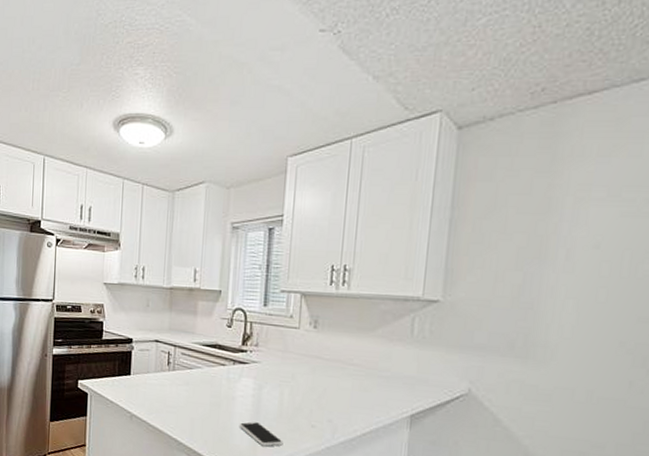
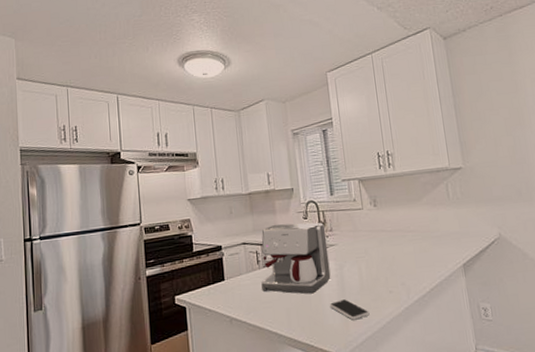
coffee maker: none [168,326,251,409] -> present [261,222,331,294]

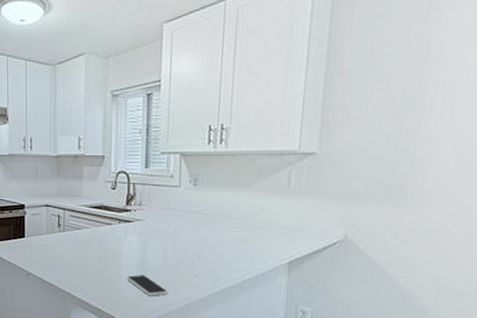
coffee maker: present [261,222,331,294] -> none [60,190,134,264]

